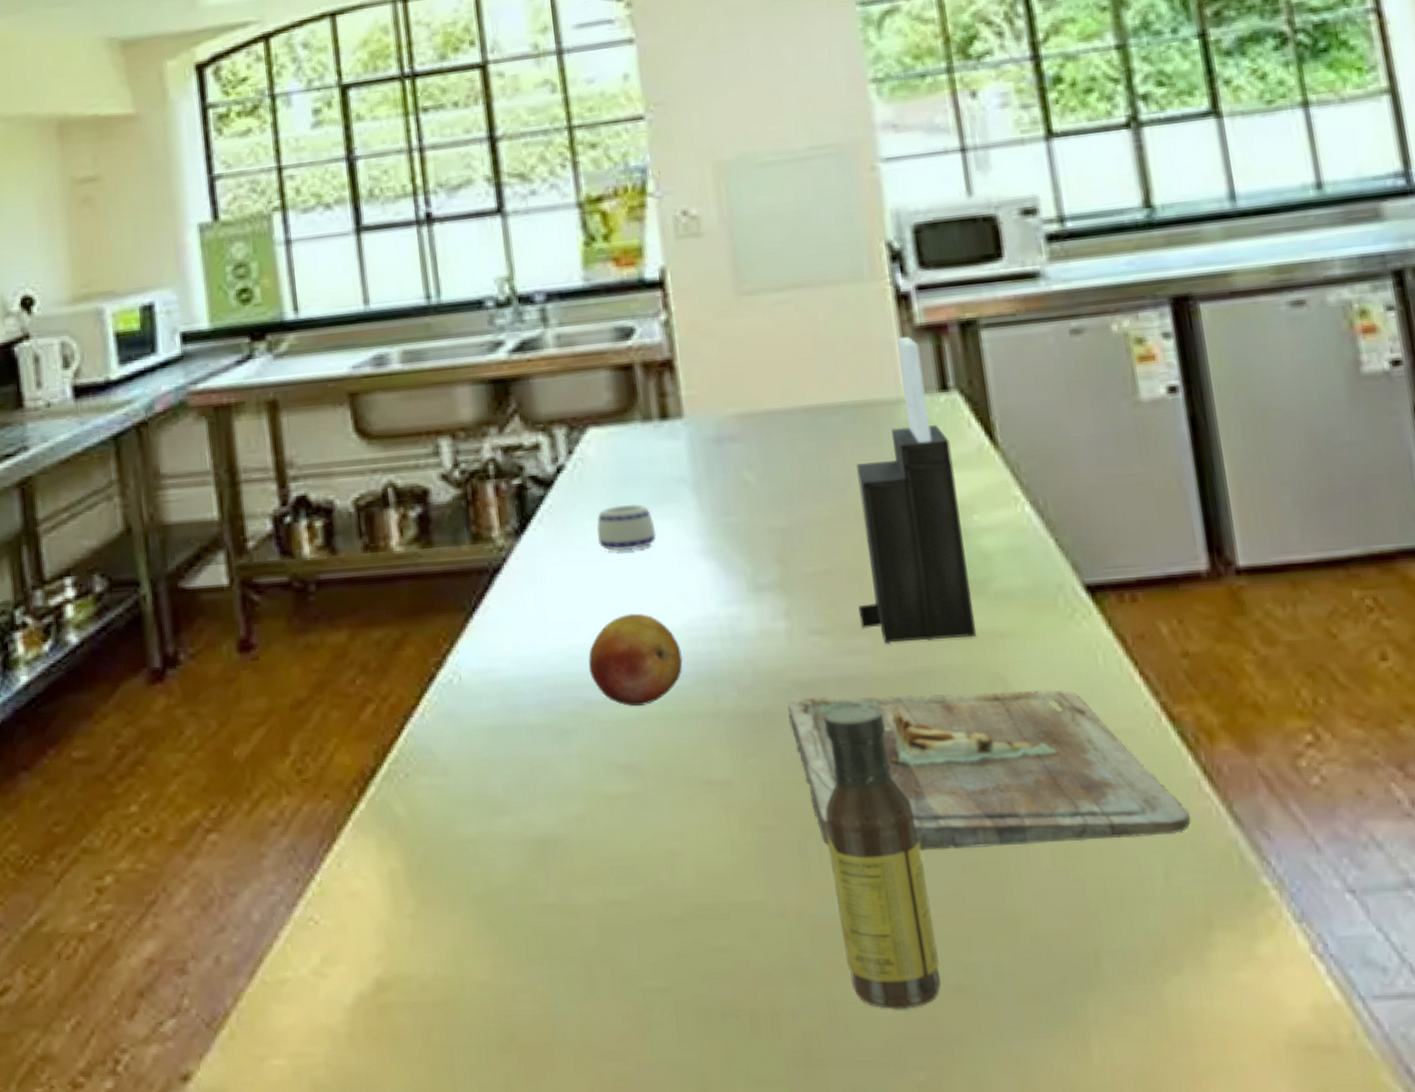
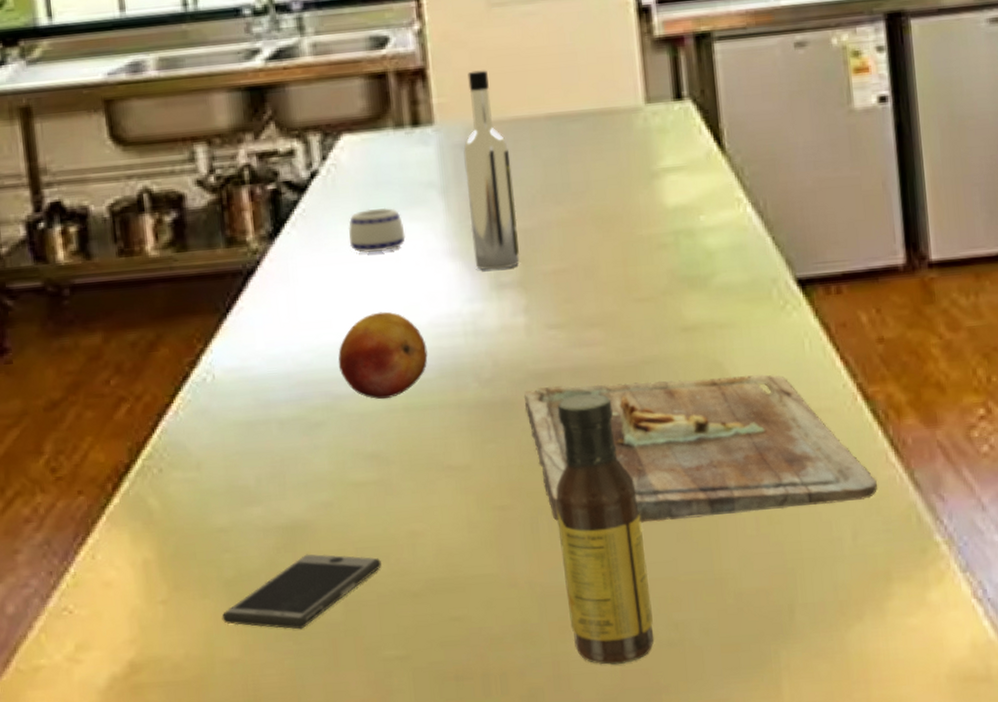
smartphone: none [471,870,638,953] -> present [222,554,381,630]
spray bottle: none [715,361,778,571] -> present [463,70,520,270]
knife block: present [856,336,977,645] -> none [592,47,699,337]

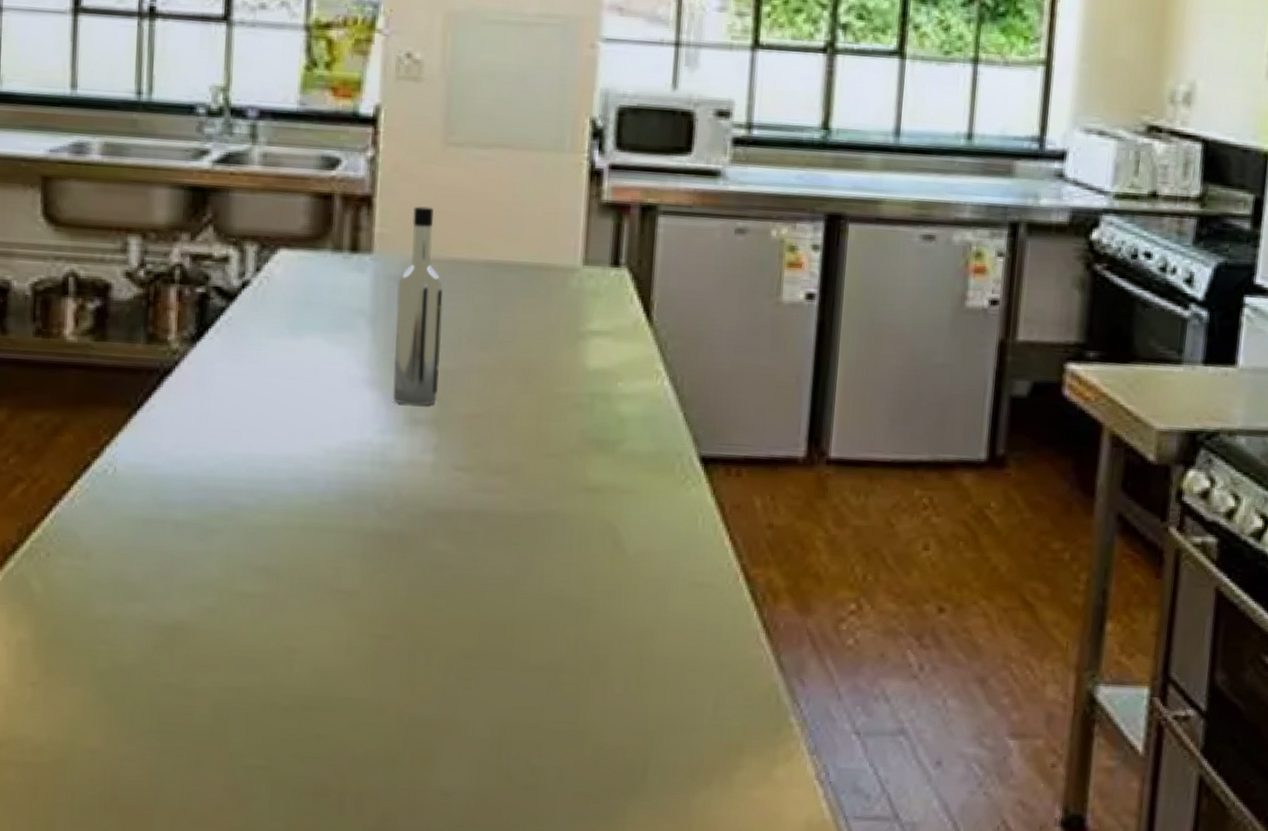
smartphone: present [222,554,381,630] -> none [89,656,256,728]
fruit: present [338,311,428,400] -> none [242,429,333,516]
mug: present [349,207,406,254] -> none [272,326,328,371]
cutting board: present [523,374,878,523] -> none [420,526,745,675]
sauce bottle: present [556,393,655,666] -> none [432,538,516,801]

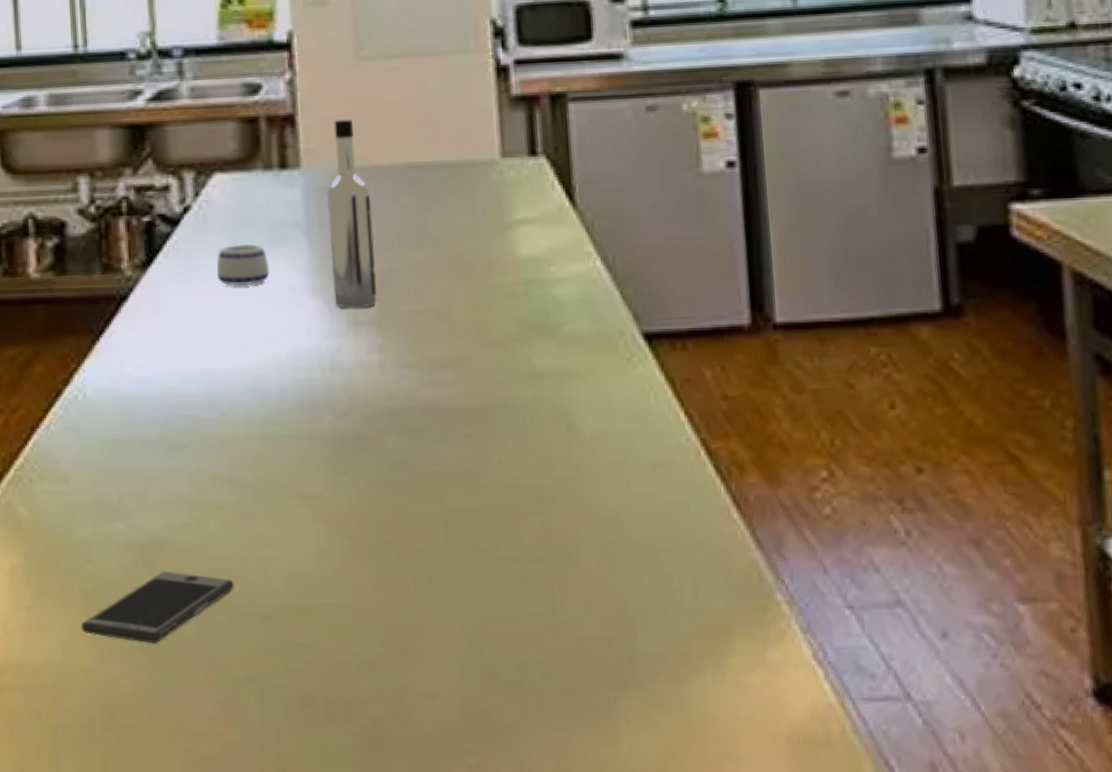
smartphone: none [89,656,256,728] -> present [81,571,234,644]
mug: none [272,326,328,371] -> present [217,243,270,286]

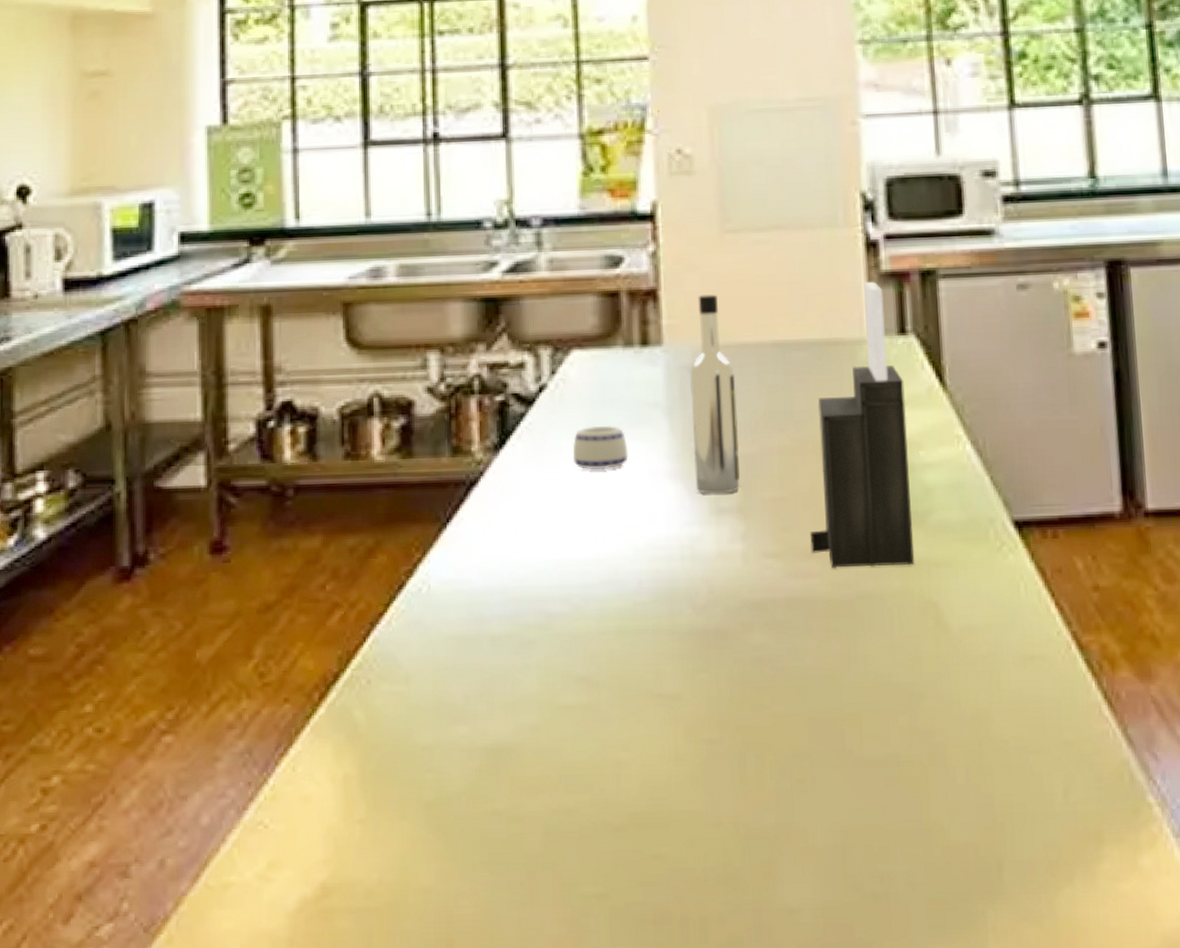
smartphone: present [81,571,234,644] -> none [419,778,585,859]
knife block: none [445,105,547,379] -> present [810,281,915,569]

